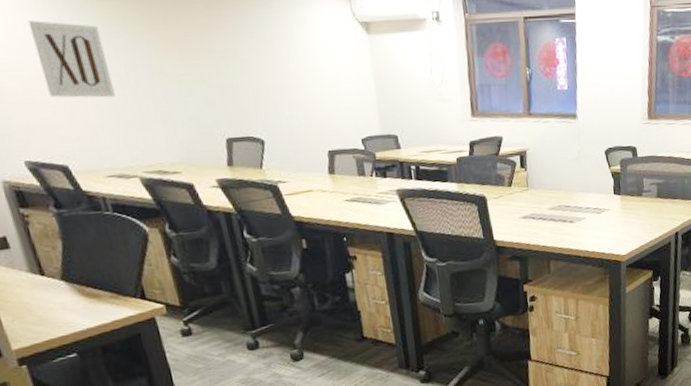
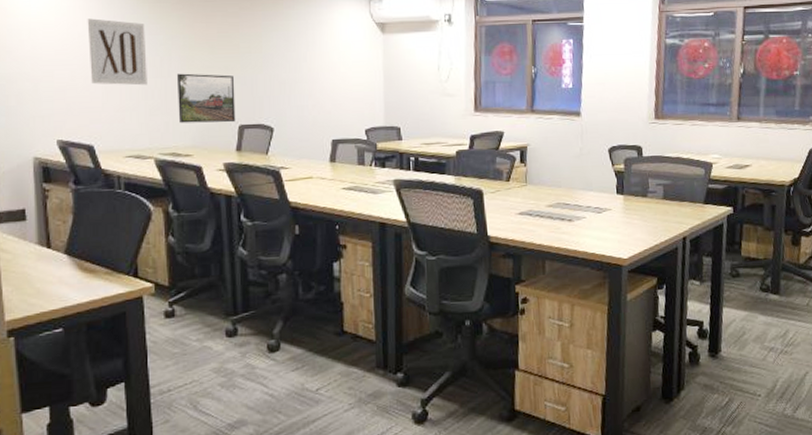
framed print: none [146,82,222,139] -> present [176,73,236,123]

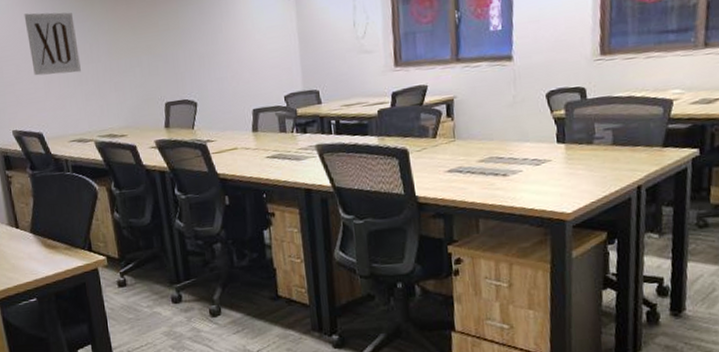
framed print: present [176,73,236,123] -> none [105,54,162,106]

